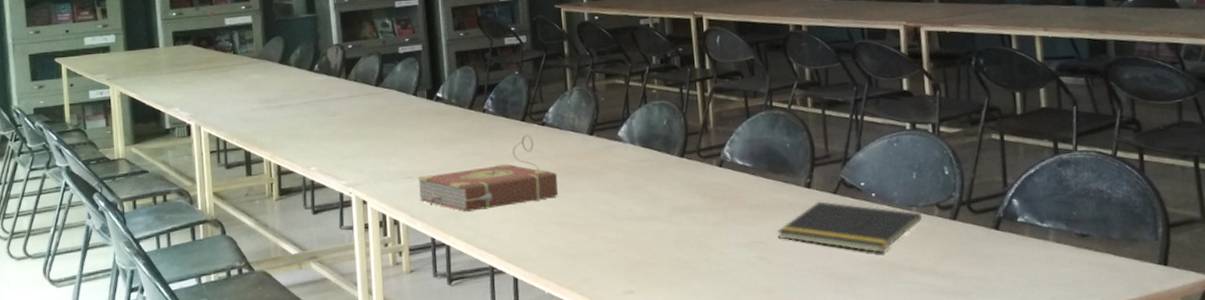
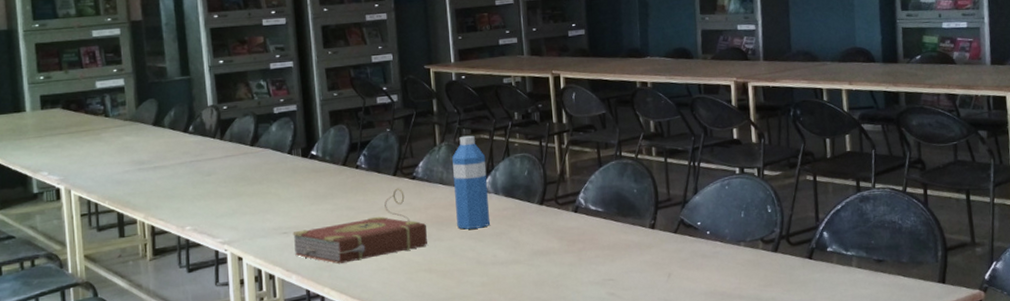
water bottle: none [585,80,625,181] -> present [452,135,490,229]
notepad: present [777,201,922,253] -> none [625,240,749,284]

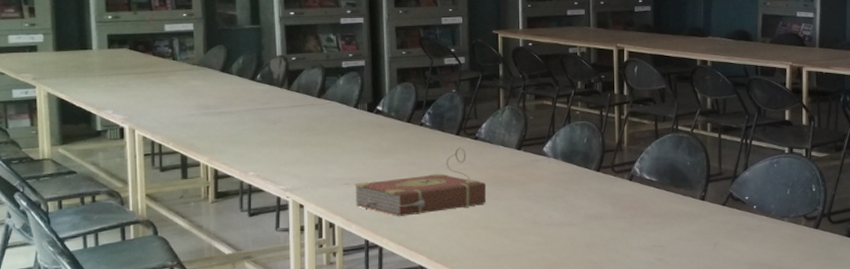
water bottle: present [452,135,490,229] -> none [515,101,548,191]

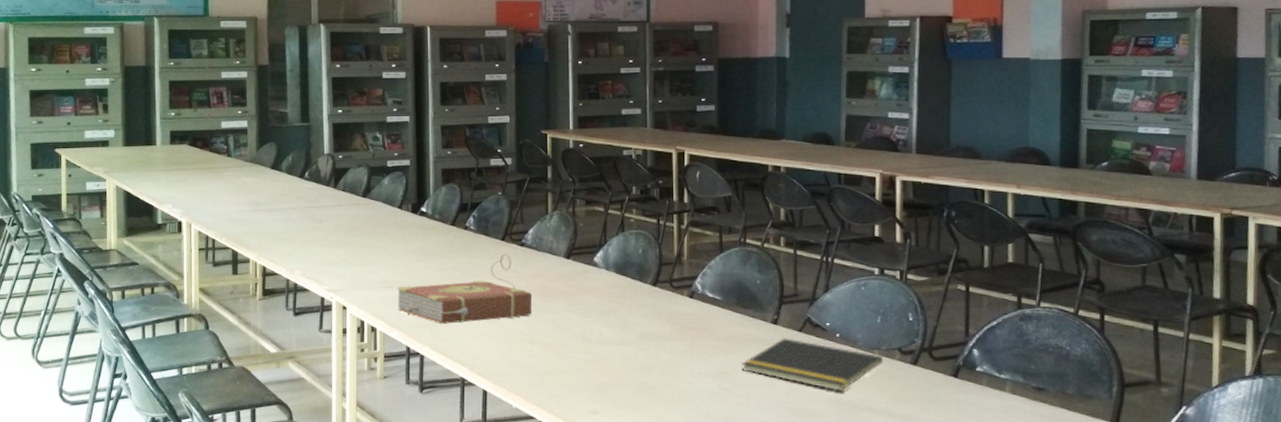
notepad: none [674,212,791,255] -> present [741,338,883,391]

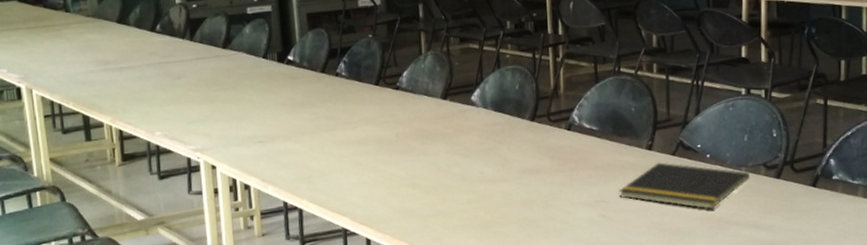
book: present [397,253,533,325] -> none [269,98,411,177]

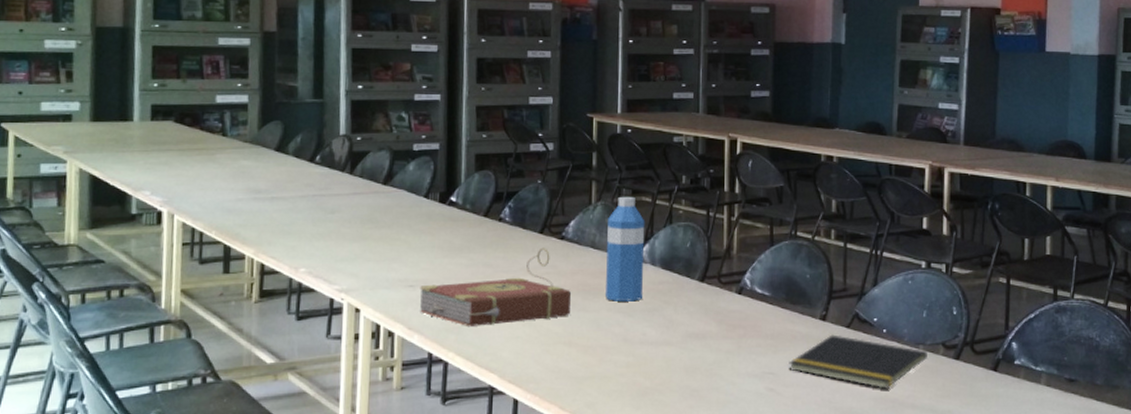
book: none [269,98,411,177] -> present [420,247,572,328]
water bottle: none [439,44,477,144] -> present [606,196,645,302]

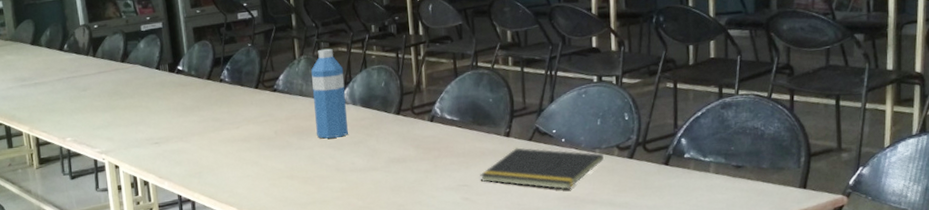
book: present [420,247,572,328] -> none [163,100,289,172]

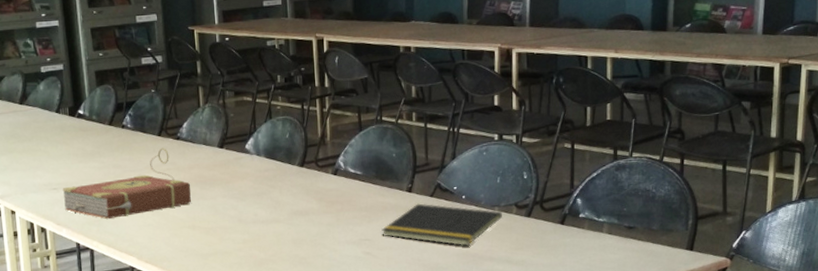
book: none [163,100,289,172] -> present [62,148,191,220]
water bottle: present [311,48,348,139] -> none [216,97,251,189]

